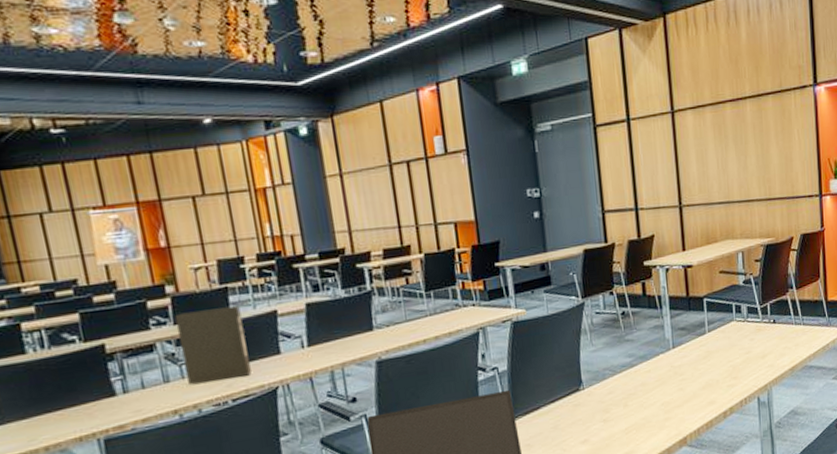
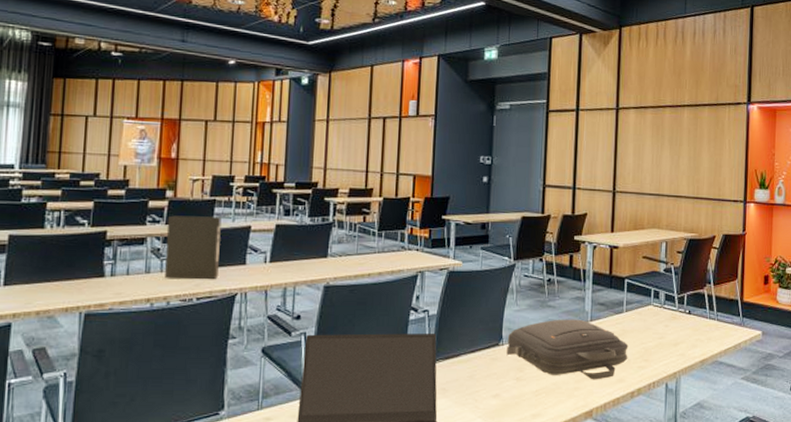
laptop bag: none [587,348,716,411] -> present [506,319,629,380]

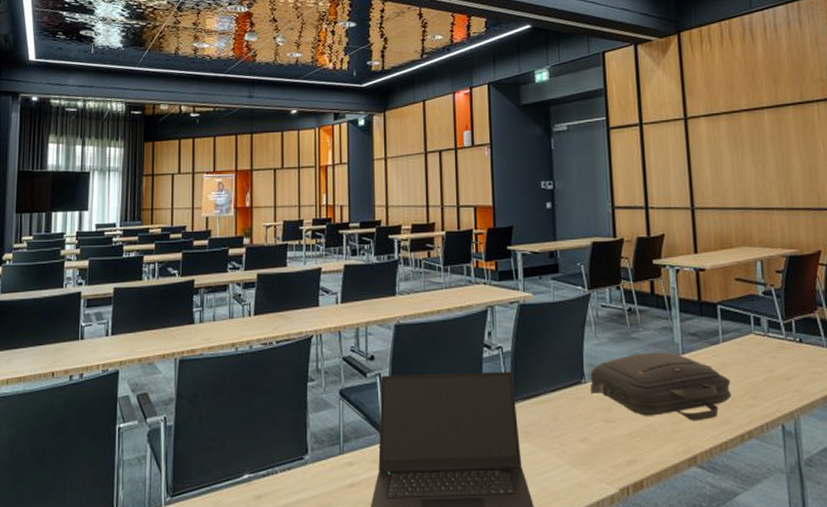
binder: present [165,215,222,279] -> none [245,260,294,324]

